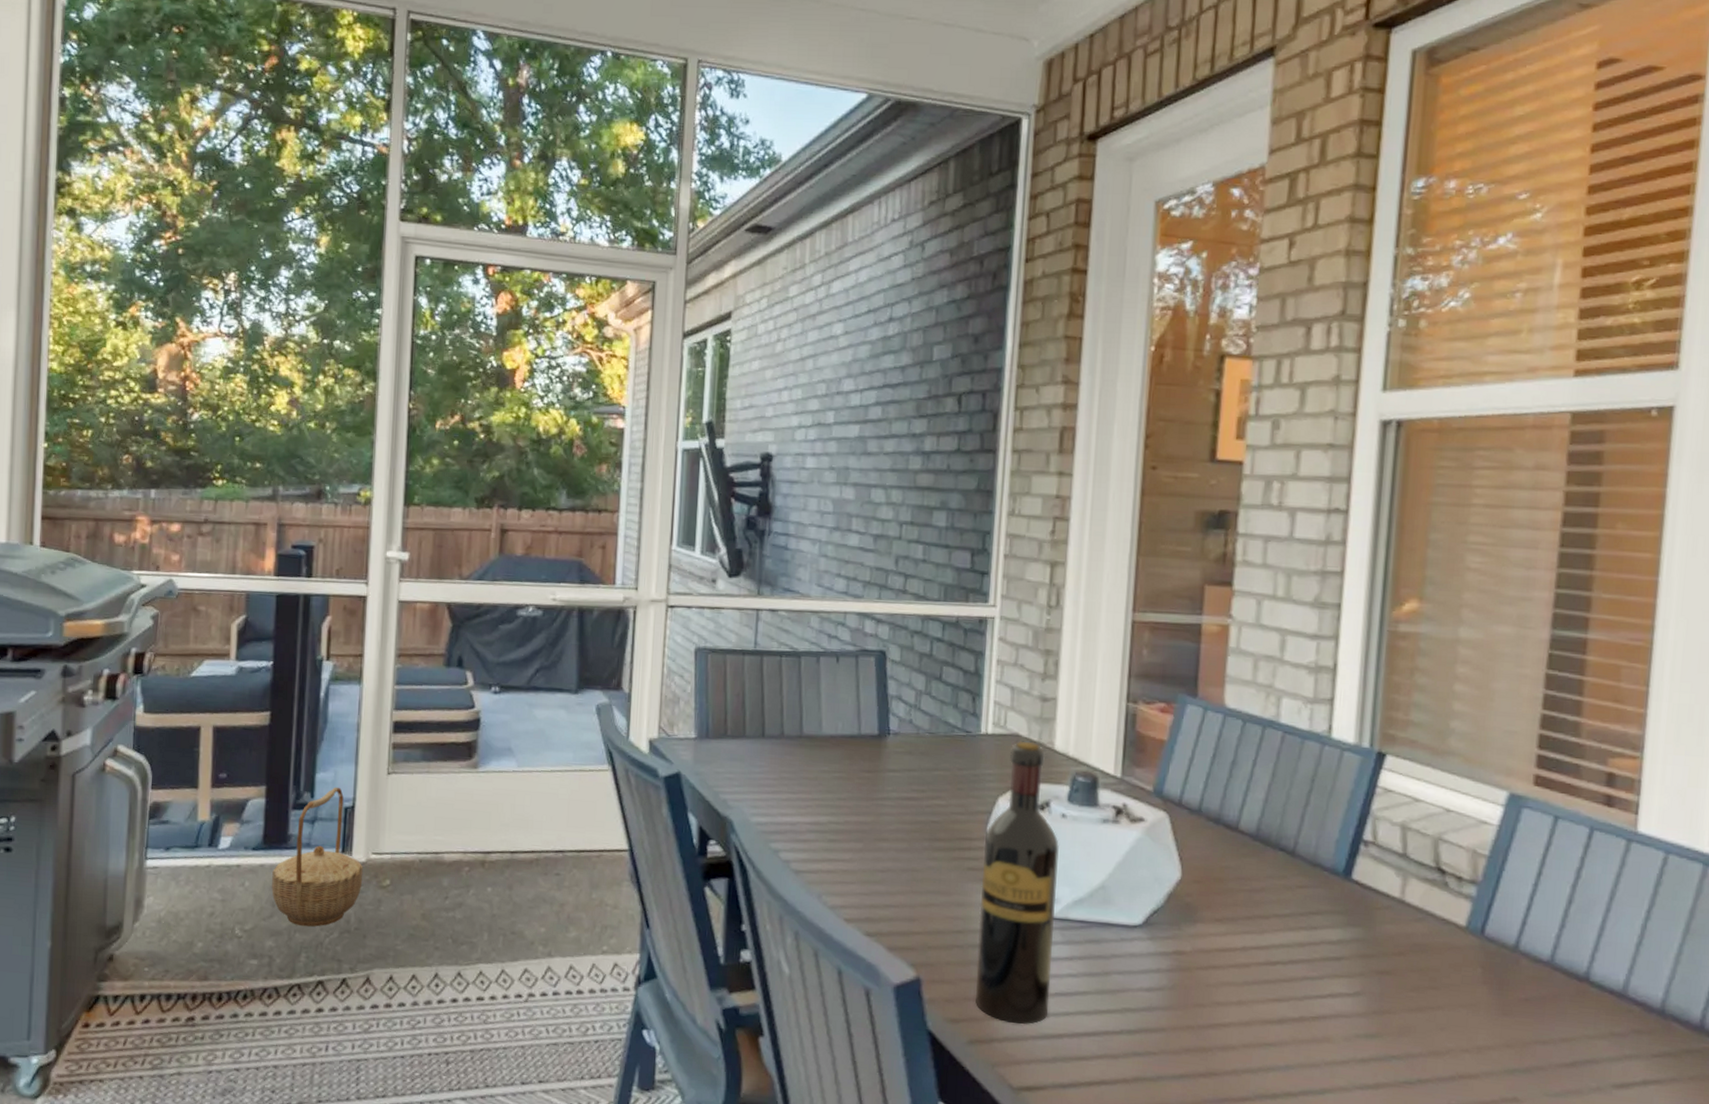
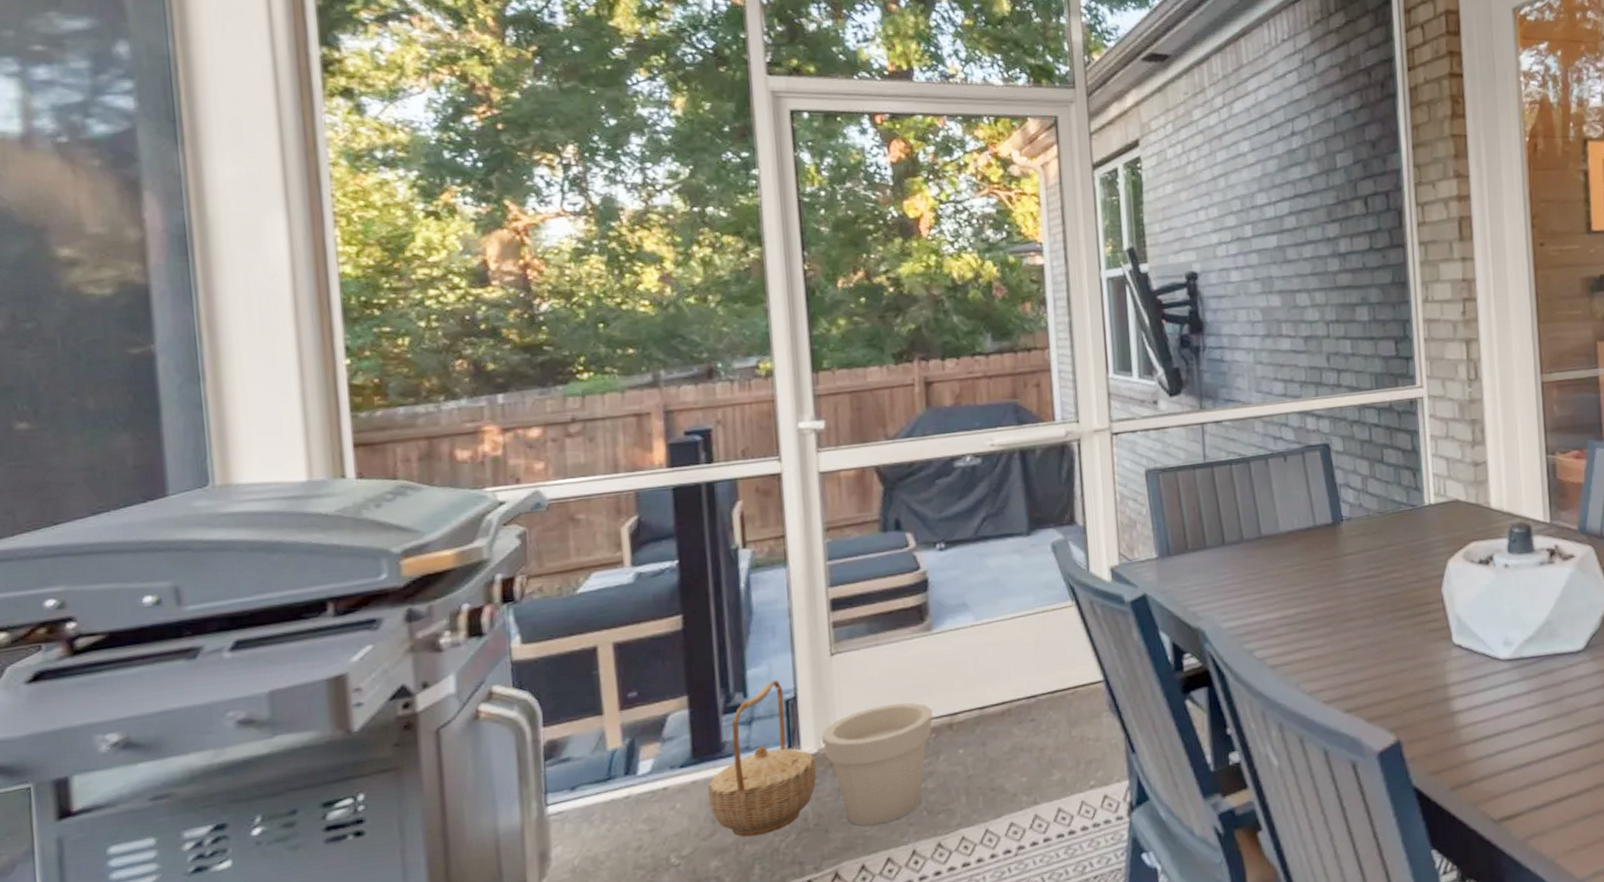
flowerpot: none [370,830,470,942] -> present [821,702,933,826]
wine bottle: present [975,741,1059,1024] -> none [1440,504,1516,763]

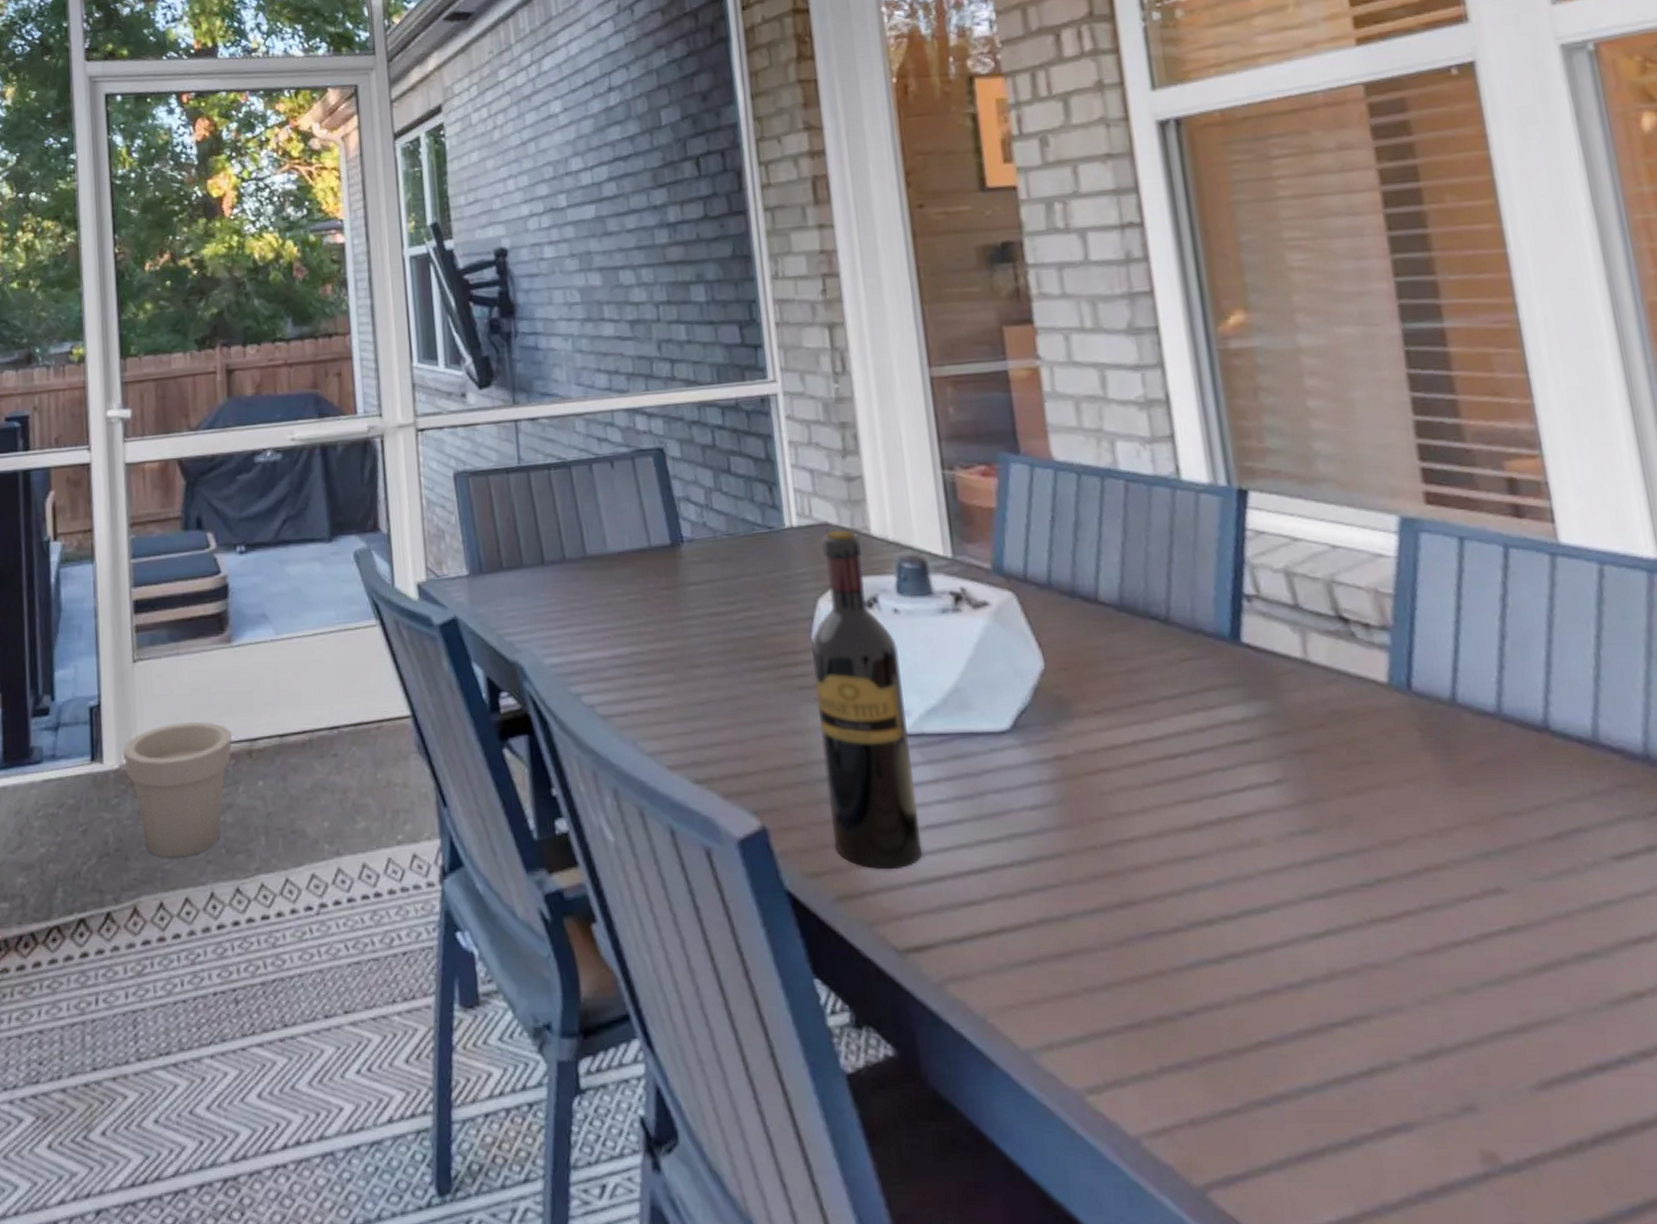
basket: present [708,680,817,837] -> none [16,684,118,855]
wine bottle: none [1440,504,1516,763] -> present [810,529,923,869]

